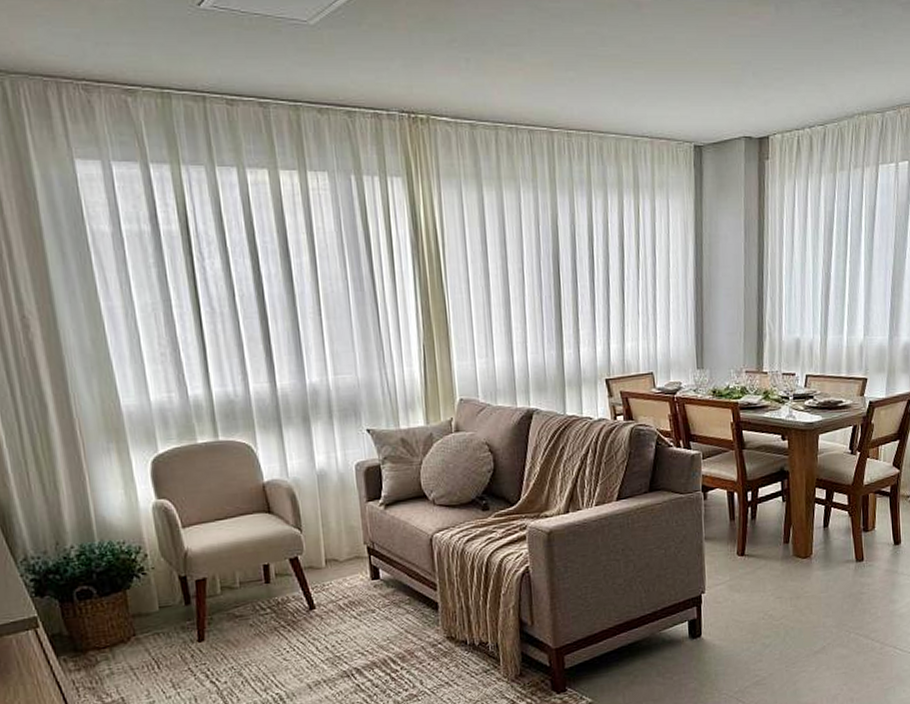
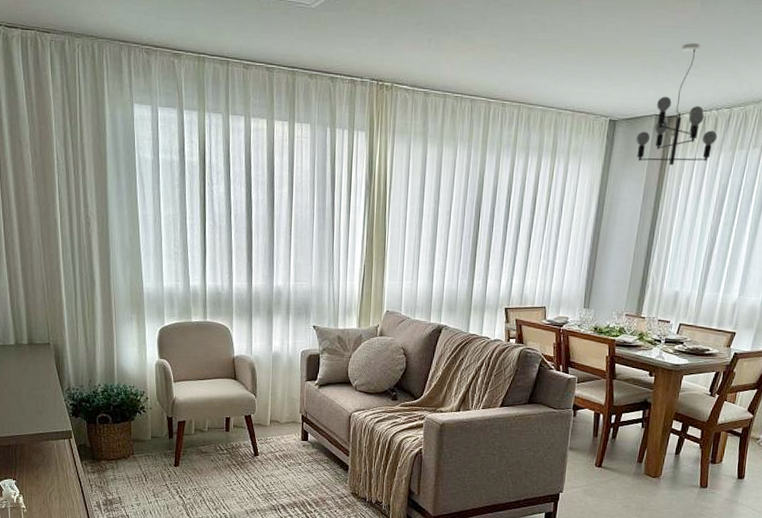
chandelier: none [727,54,815,194] -> present [636,43,718,166]

